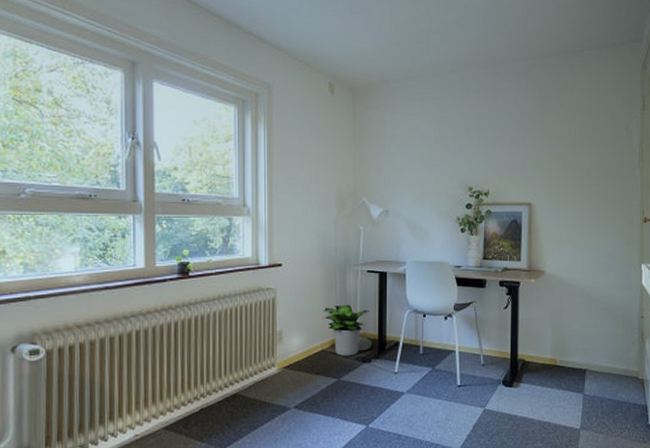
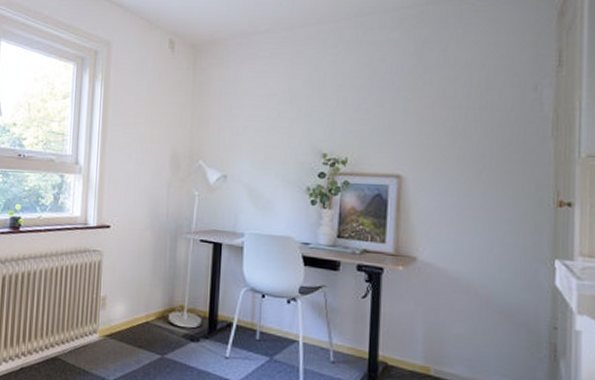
potted plant: present [323,304,370,357] -> none [149,275,202,333]

